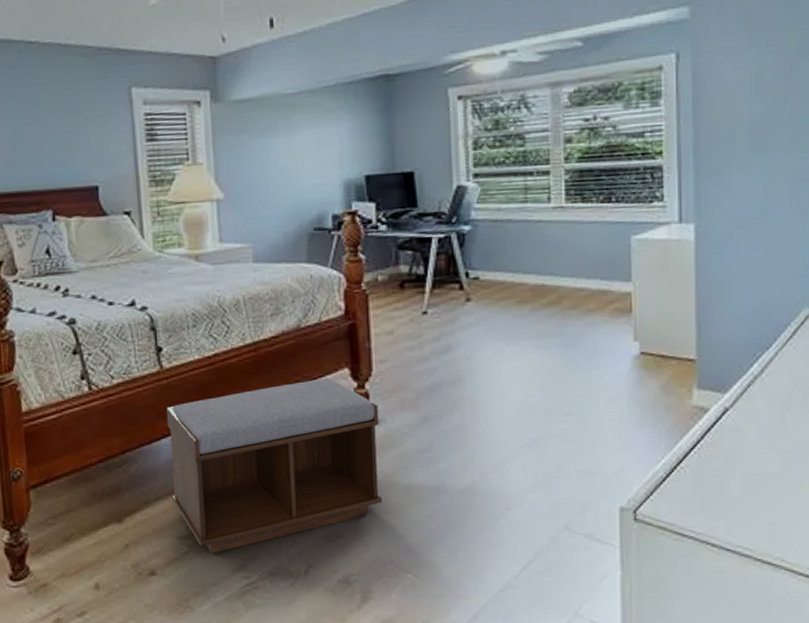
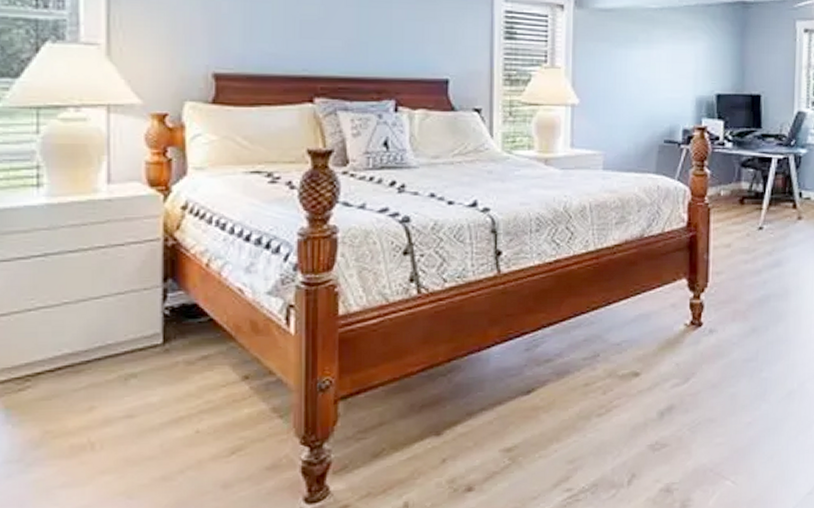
bench: present [166,377,383,554] -> none [498,287,711,467]

